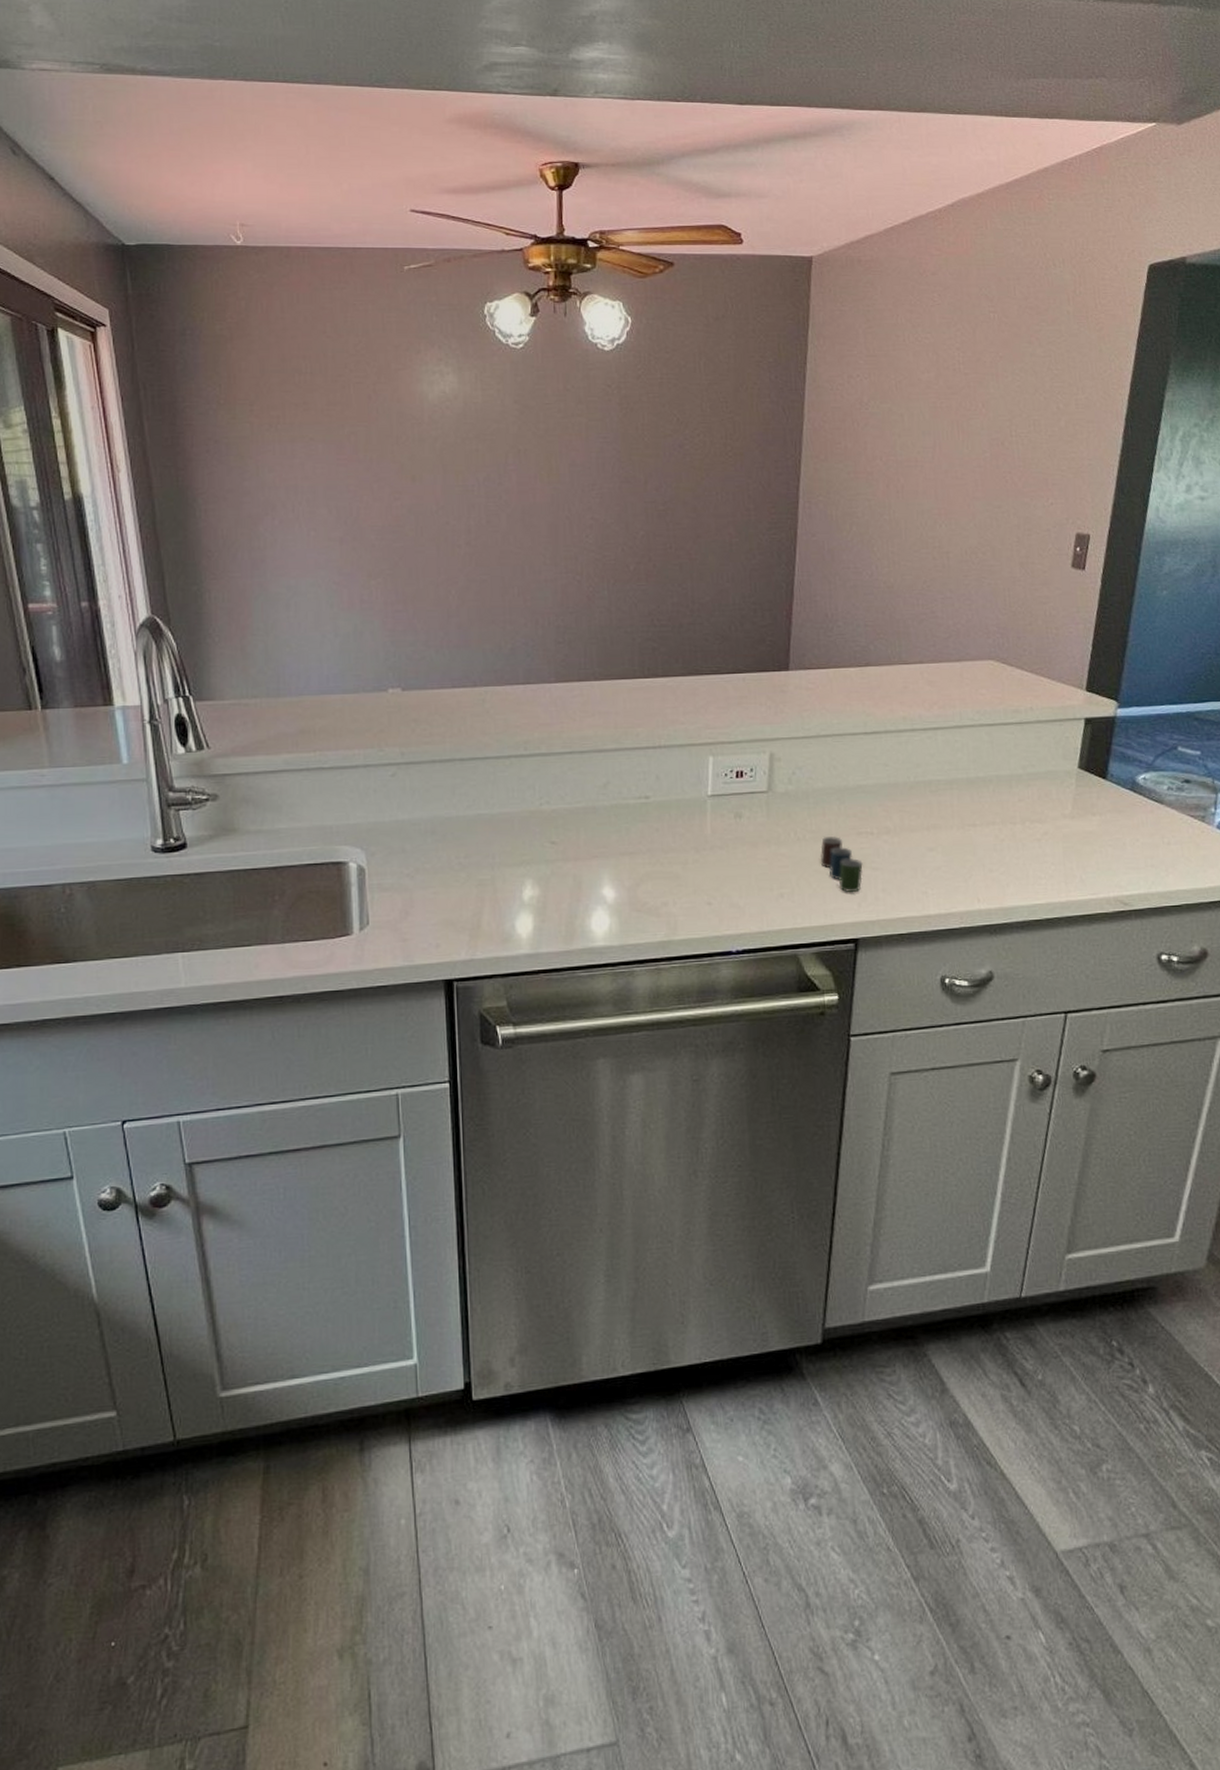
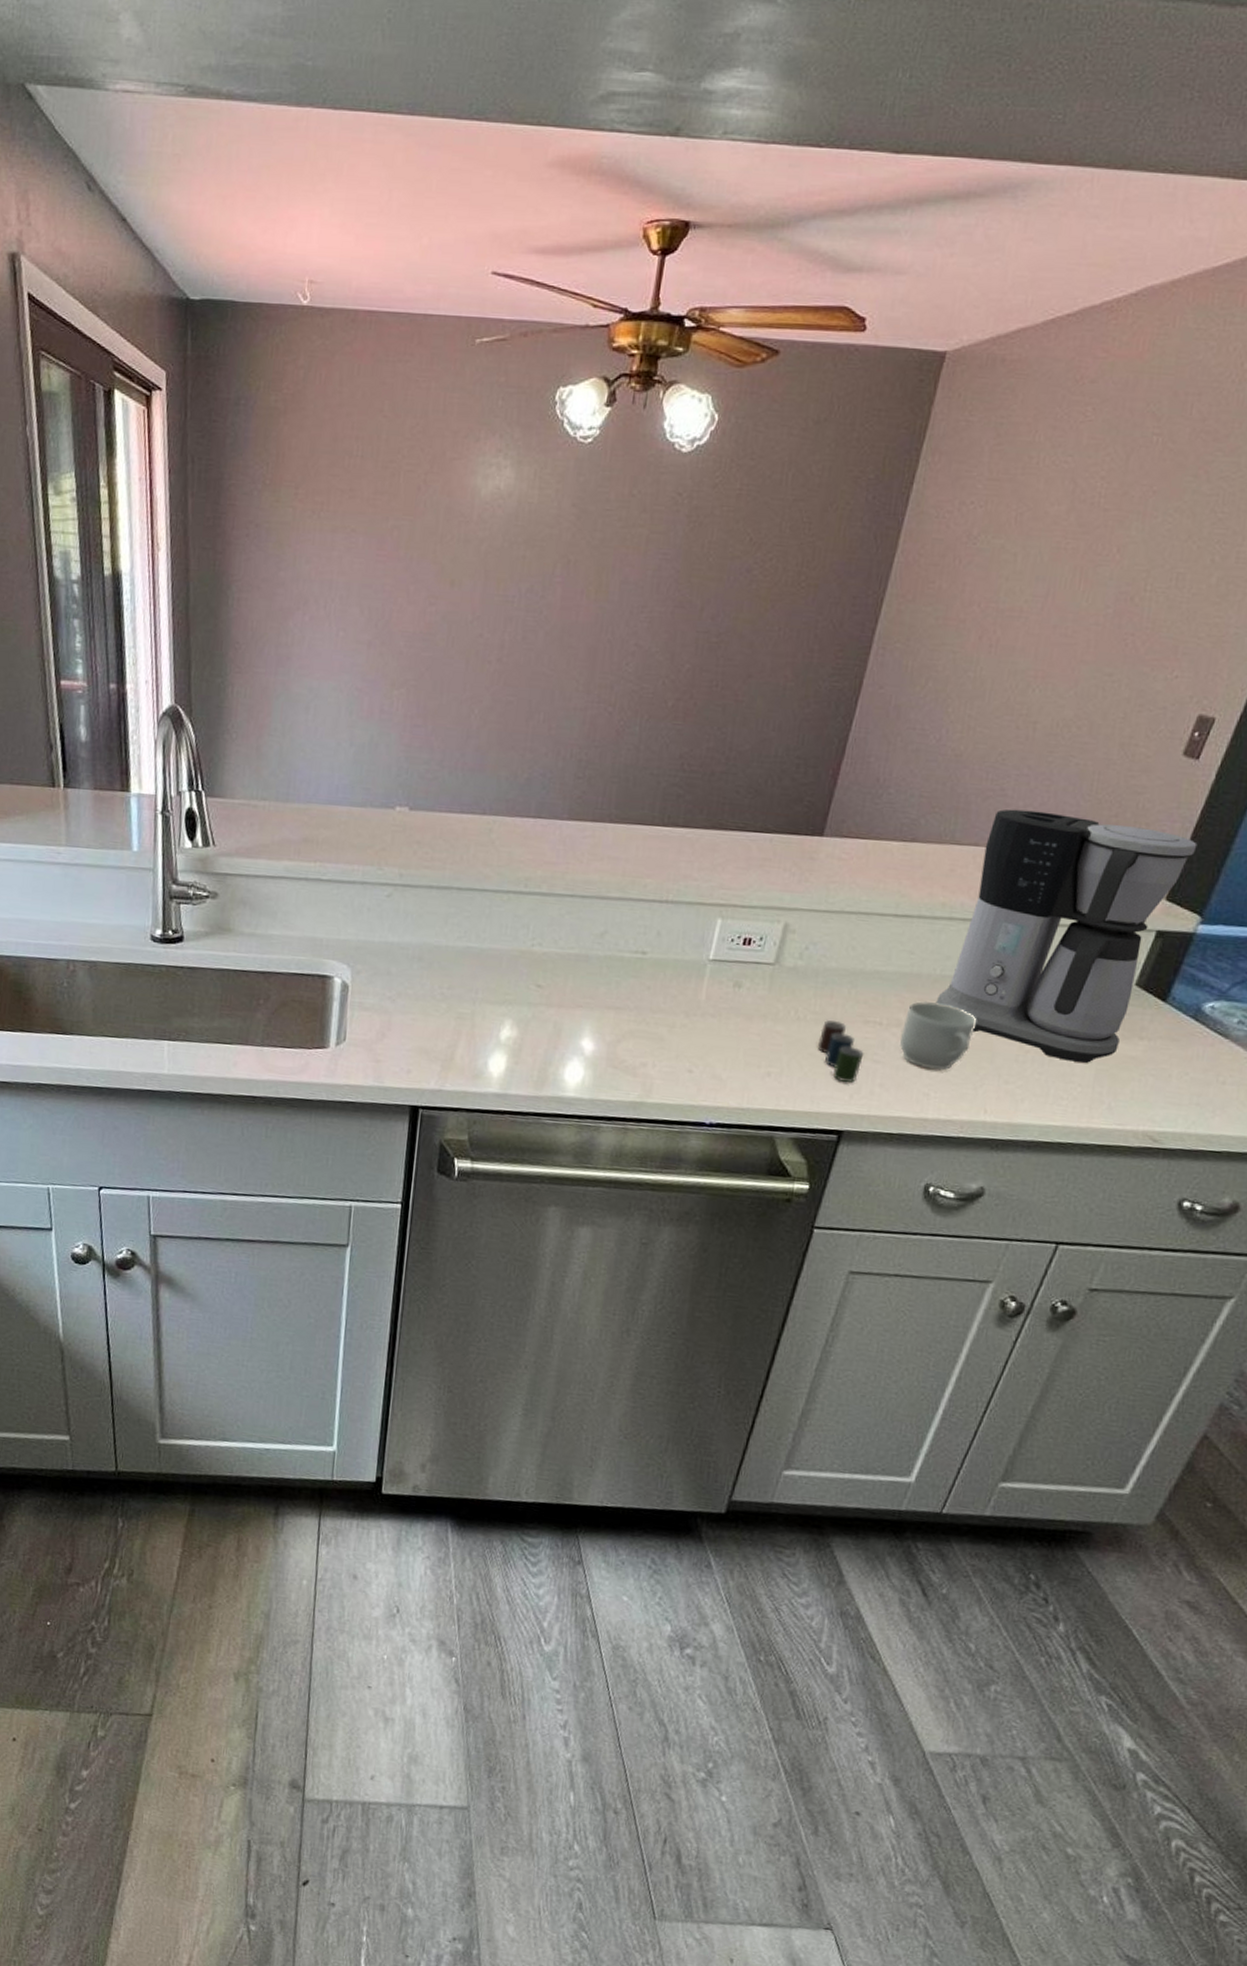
mug: none [891,807,955,869] -> present [899,1001,977,1070]
coffee maker: none [915,627,1101,844] -> present [935,809,1197,1063]

